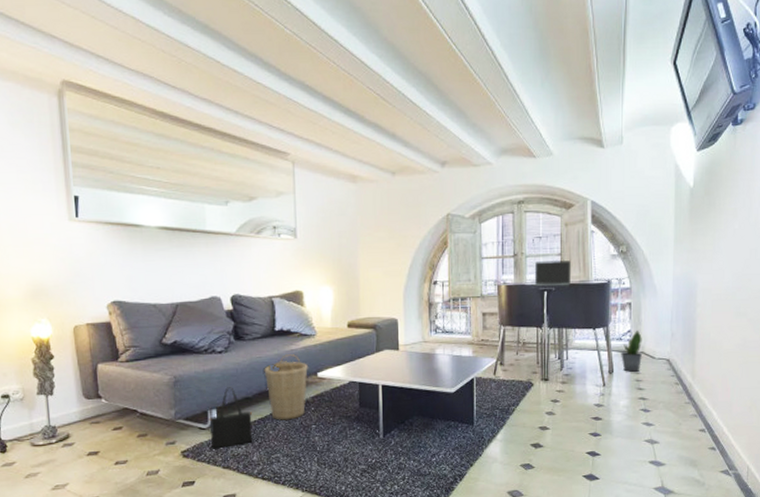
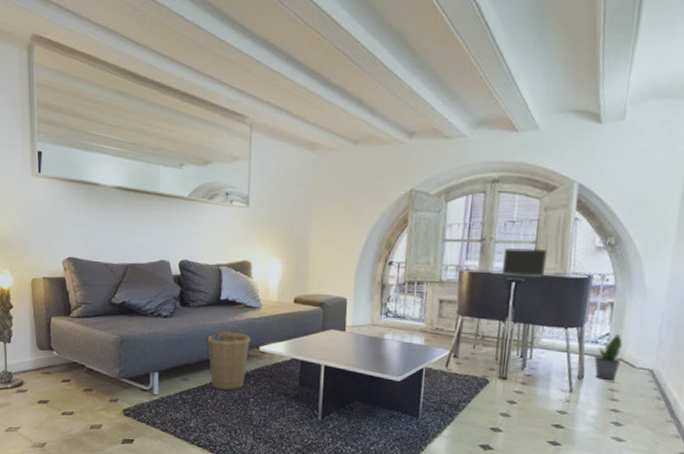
tote bag: present [209,387,253,449] -> none [151,352,192,411]

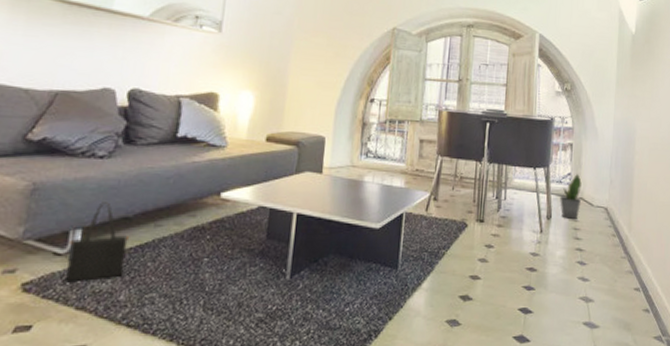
tote bag: none [151,352,192,411] -> present [65,202,129,283]
basket: present [206,325,251,391] -> none [154,167,211,250]
laptop: present [498,247,547,278] -> none [474,89,516,119]

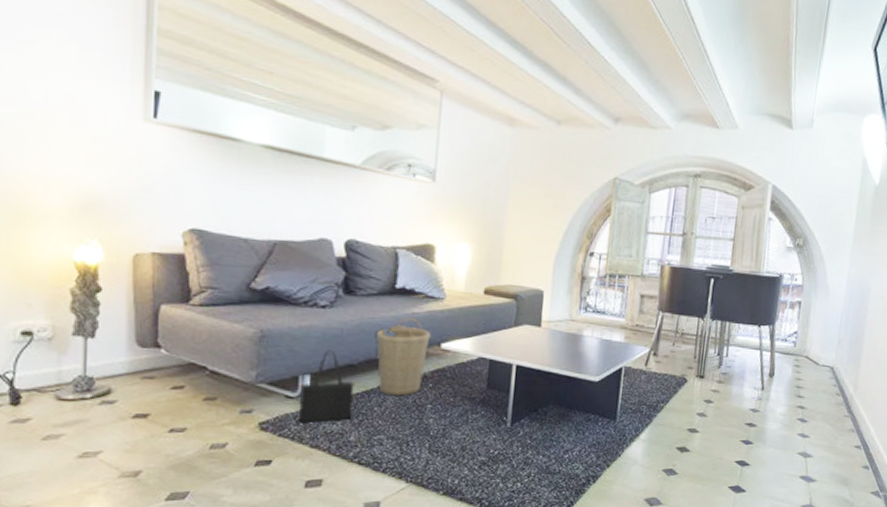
basket: none [154,167,211,250] -> present [376,318,431,396]
potted plant: present [559,173,582,219] -> none [783,331,808,377]

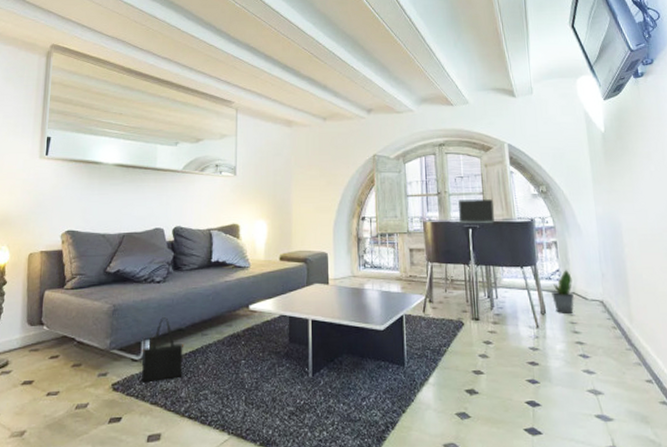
basket: present [376,318,431,396] -> none [198,286,240,354]
laptop: none [698,244,743,276] -> present [456,198,494,224]
potted plant: none [783,331,808,377] -> present [550,269,574,313]

